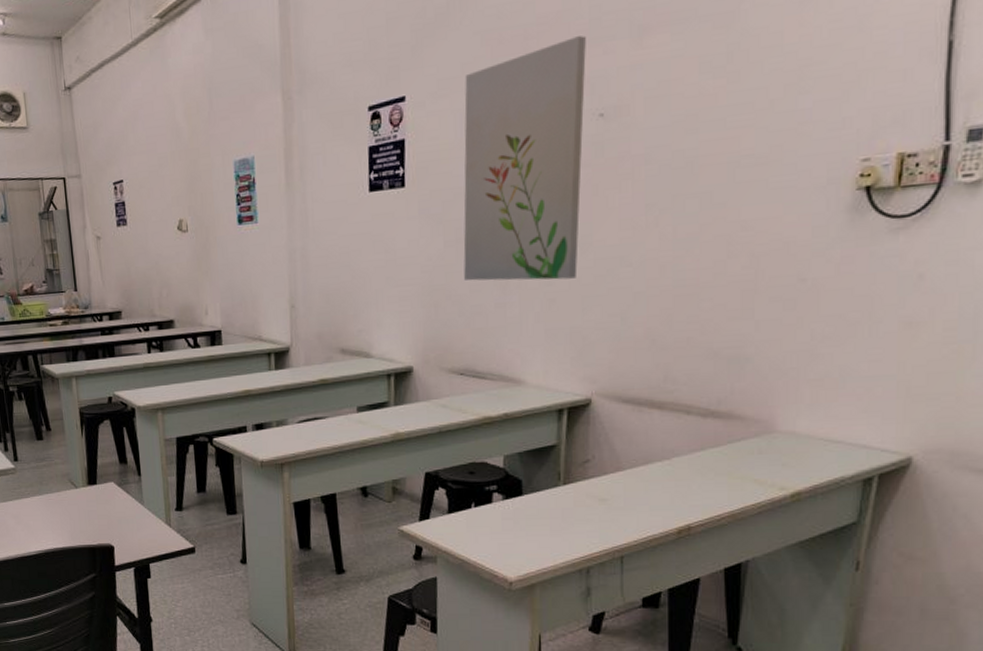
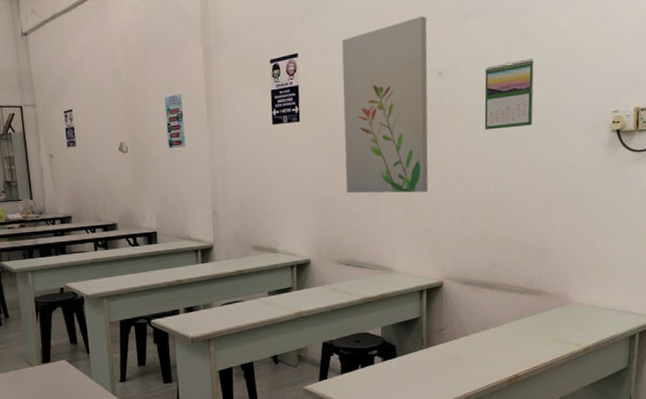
calendar: none [663,88,742,192] -> present [484,58,534,130]

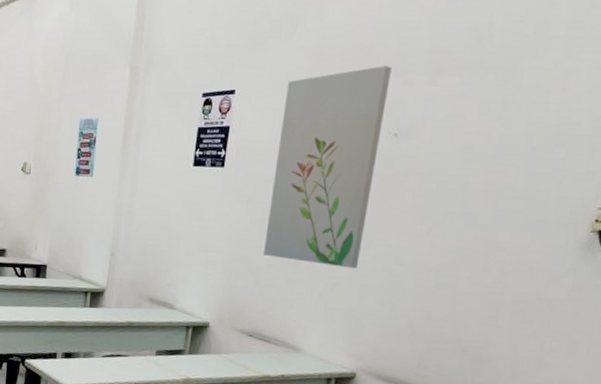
calendar: present [484,58,534,130] -> none [438,132,512,210]

